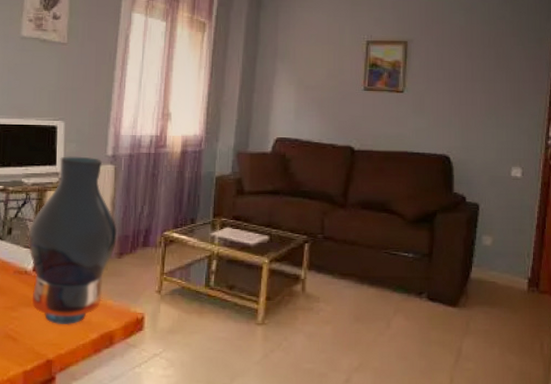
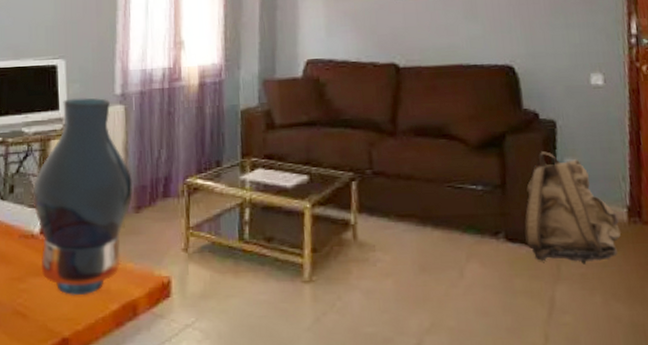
backpack: none [444,229,520,323] -> present [524,151,621,264]

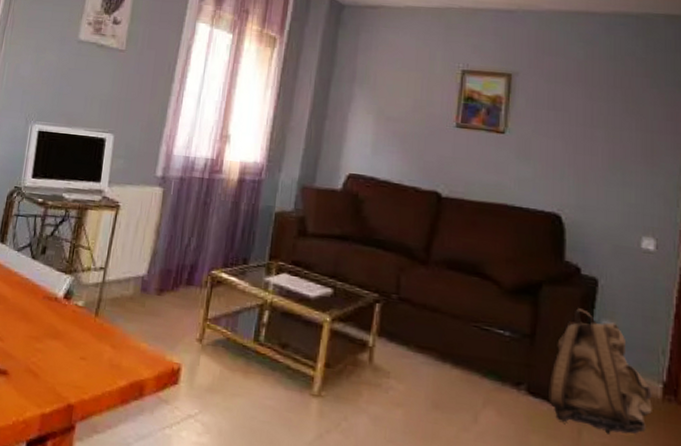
vase: present [32,97,133,296] -> none [59,172,160,367]

